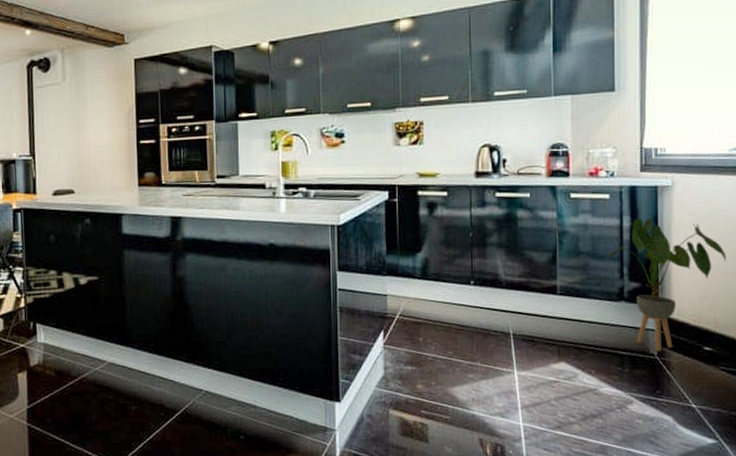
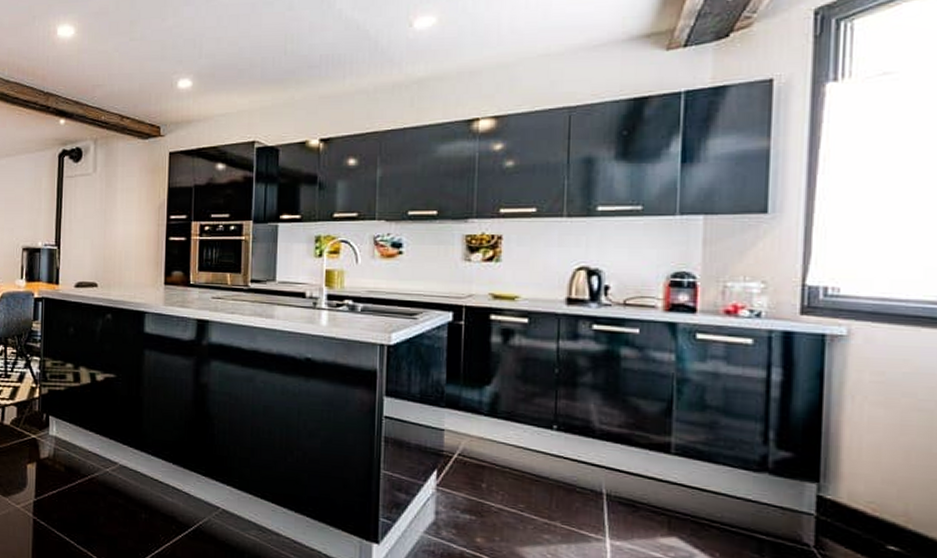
house plant: present [606,217,727,352] -> none [744,371,929,543]

